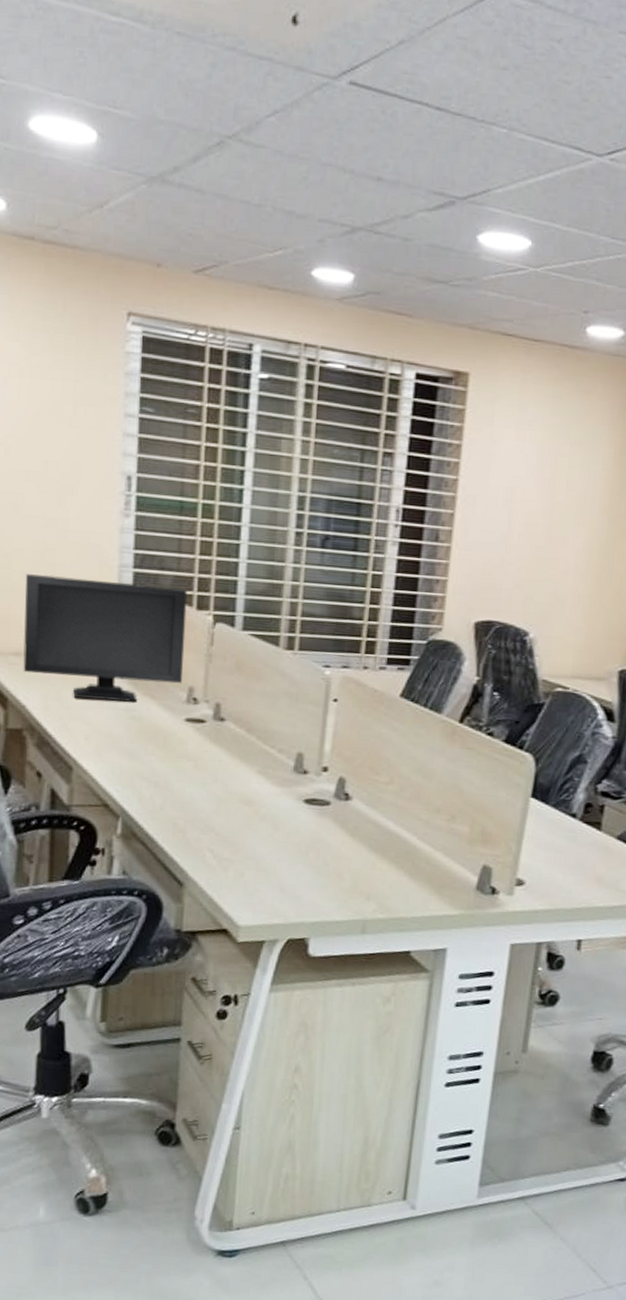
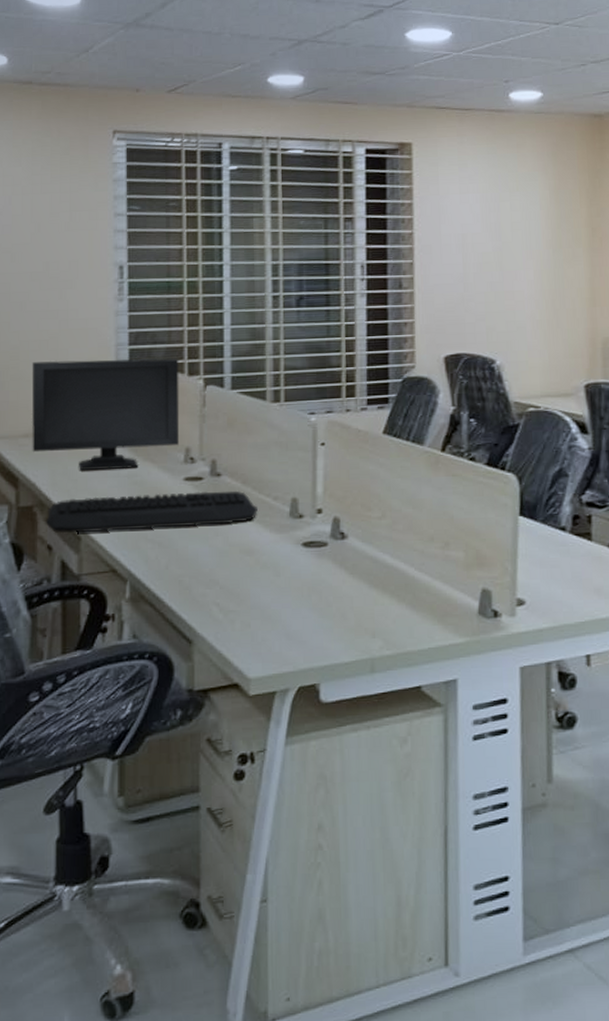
keyboard: none [35,726,261,772] -> present [45,490,258,534]

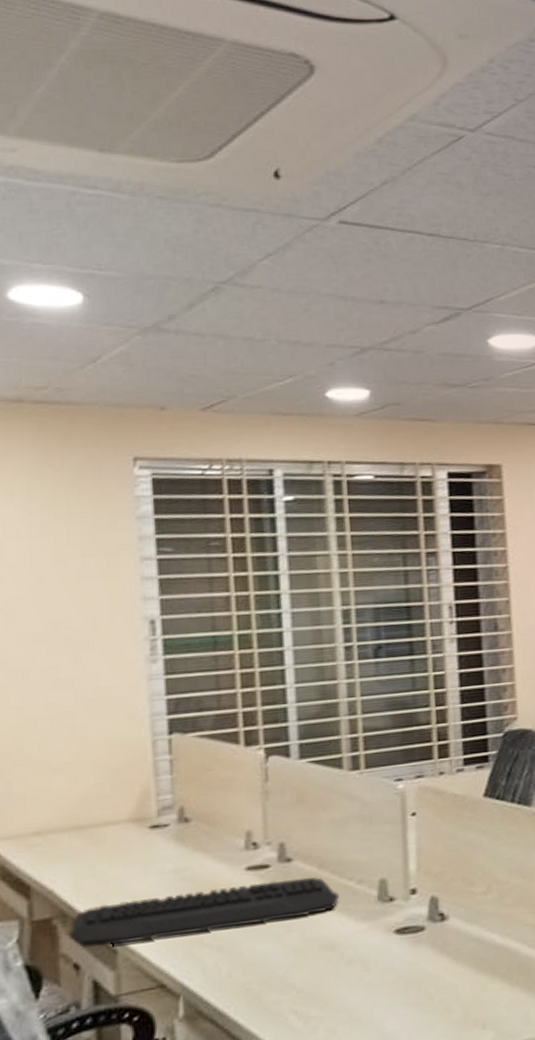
computer monitor: present [31,358,180,471] -> none [41,726,238,871]

